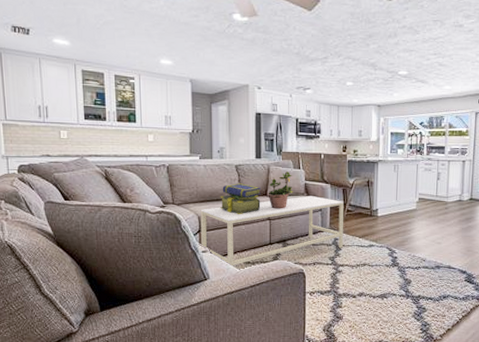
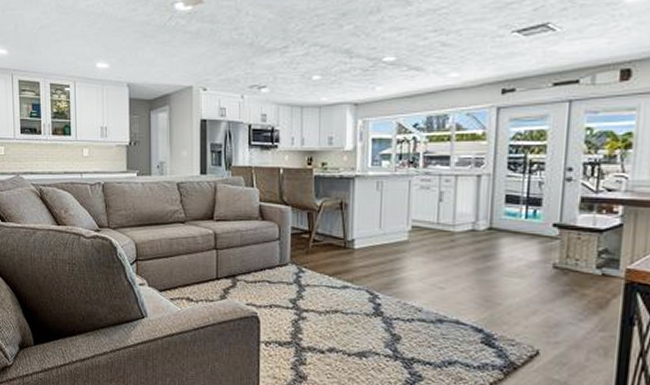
coffee table: present [200,195,344,268] -> none [137,220,309,305]
stack of books: present [220,183,261,215] -> none [159,204,206,243]
potted plant: present [268,171,293,209] -> none [214,190,245,237]

